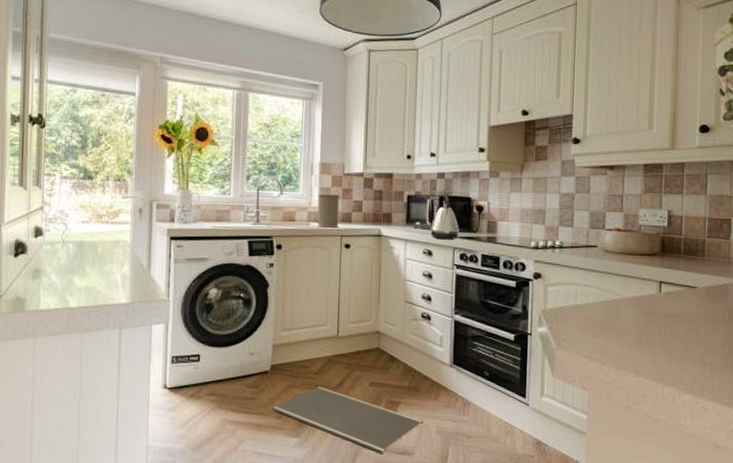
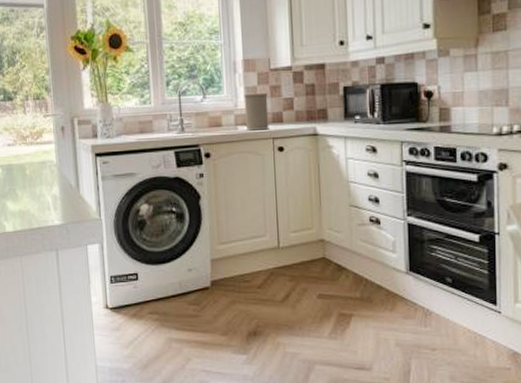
door mat: present [272,386,424,454] -> none [216,301,381,370]
kettle: present [429,192,459,240] -> none [371,79,406,134]

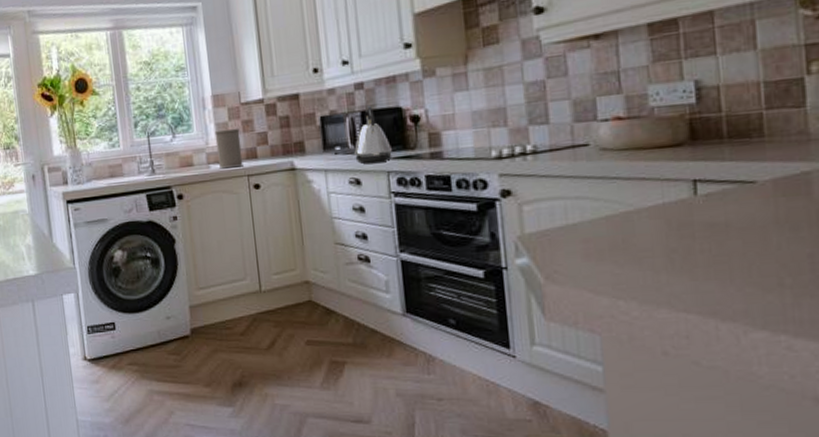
kettle: none [371,79,406,134] -> present [353,105,392,164]

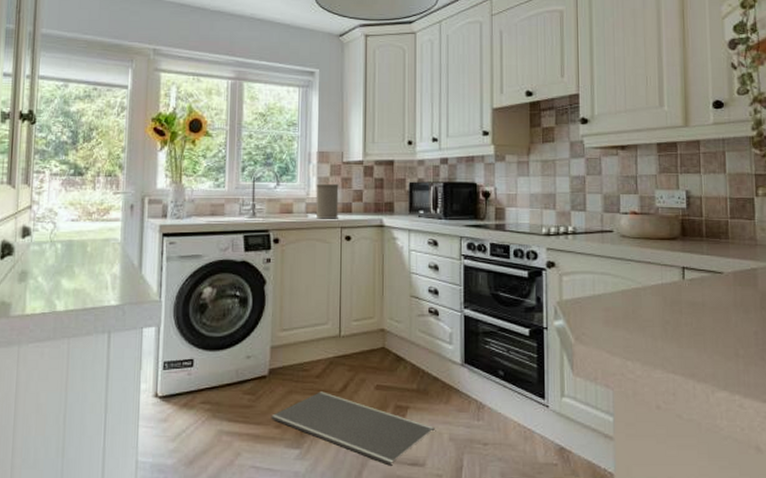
door mat: none [199,349,379,423] -> present [271,391,435,466]
kettle: present [353,105,392,164] -> none [434,178,465,229]

